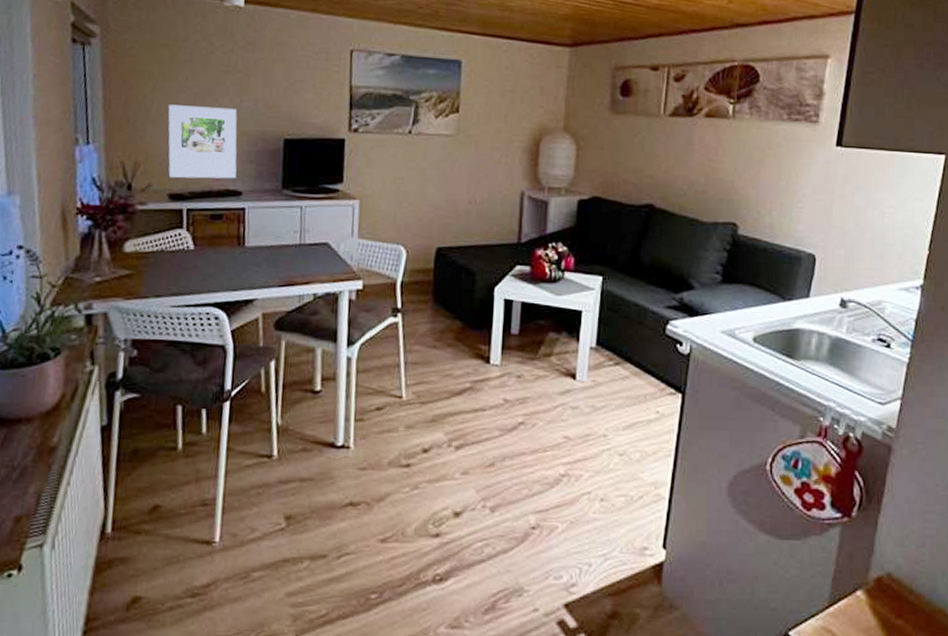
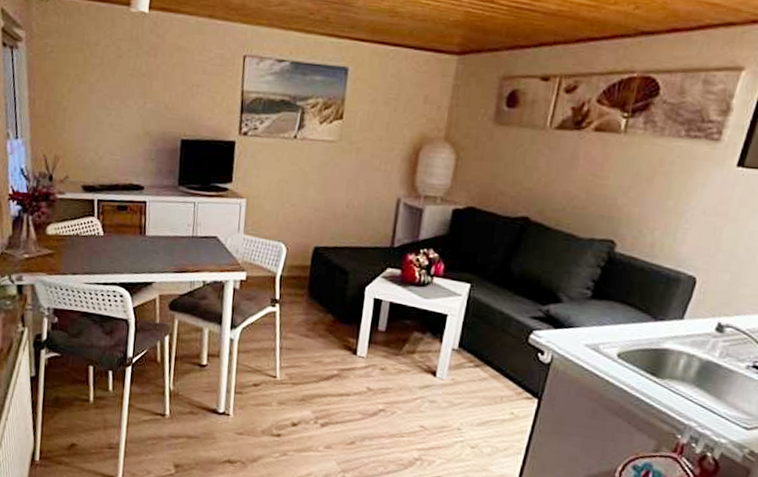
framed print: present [168,104,237,179] -> none [82,104,141,175]

